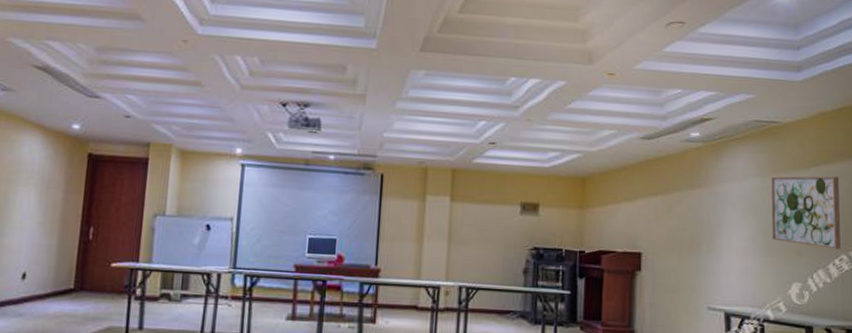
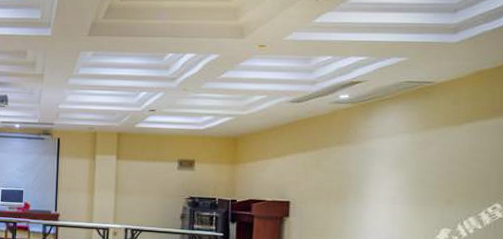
wall art: present [771,176,841,249] -> none [421,131,496,199]

